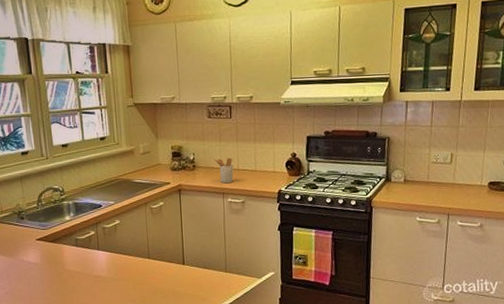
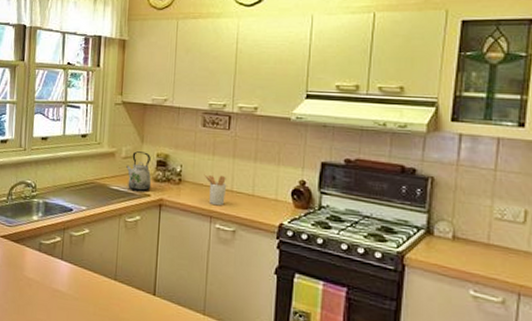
kettle: none [145,146,170,181] -> present [126,151,152,191]

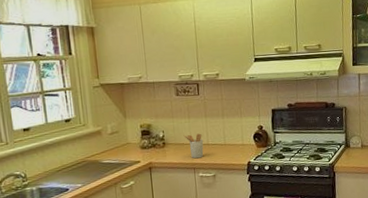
kettle: present [126,151,152,191] -> none [114,125,140,160]

